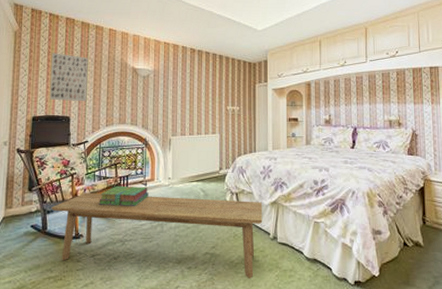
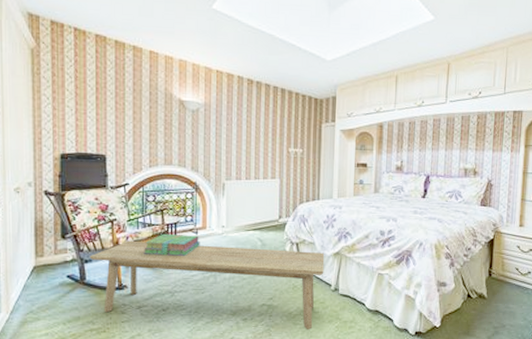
wall art: present [49,53,88,102] -> none [79,78,125,139]

